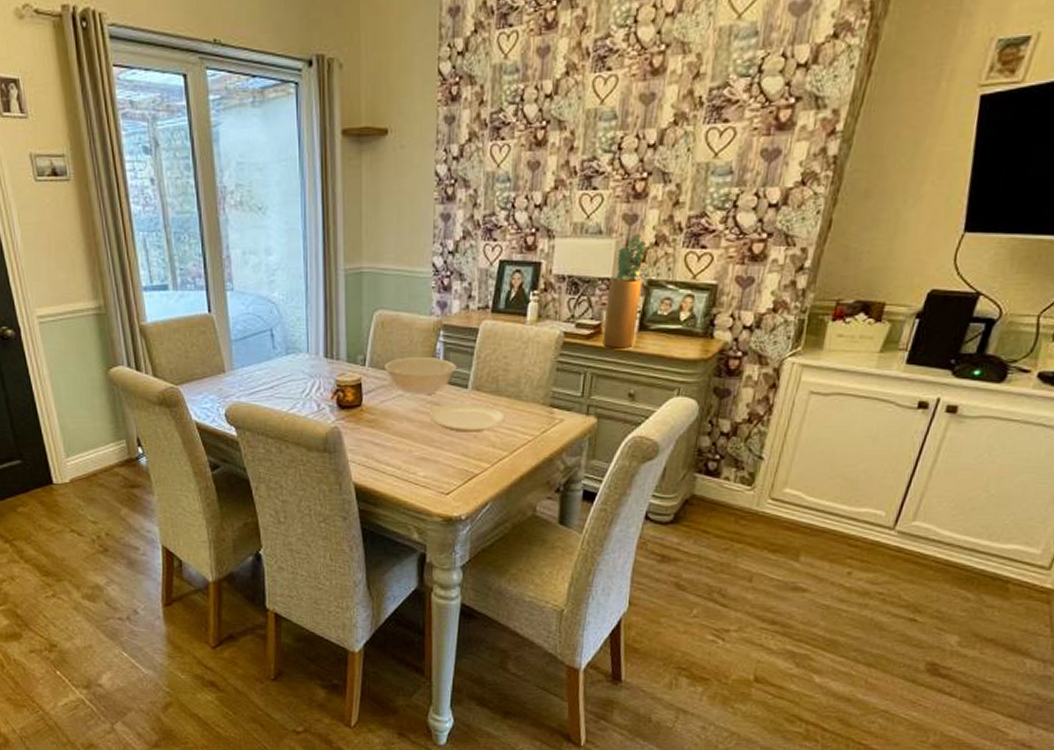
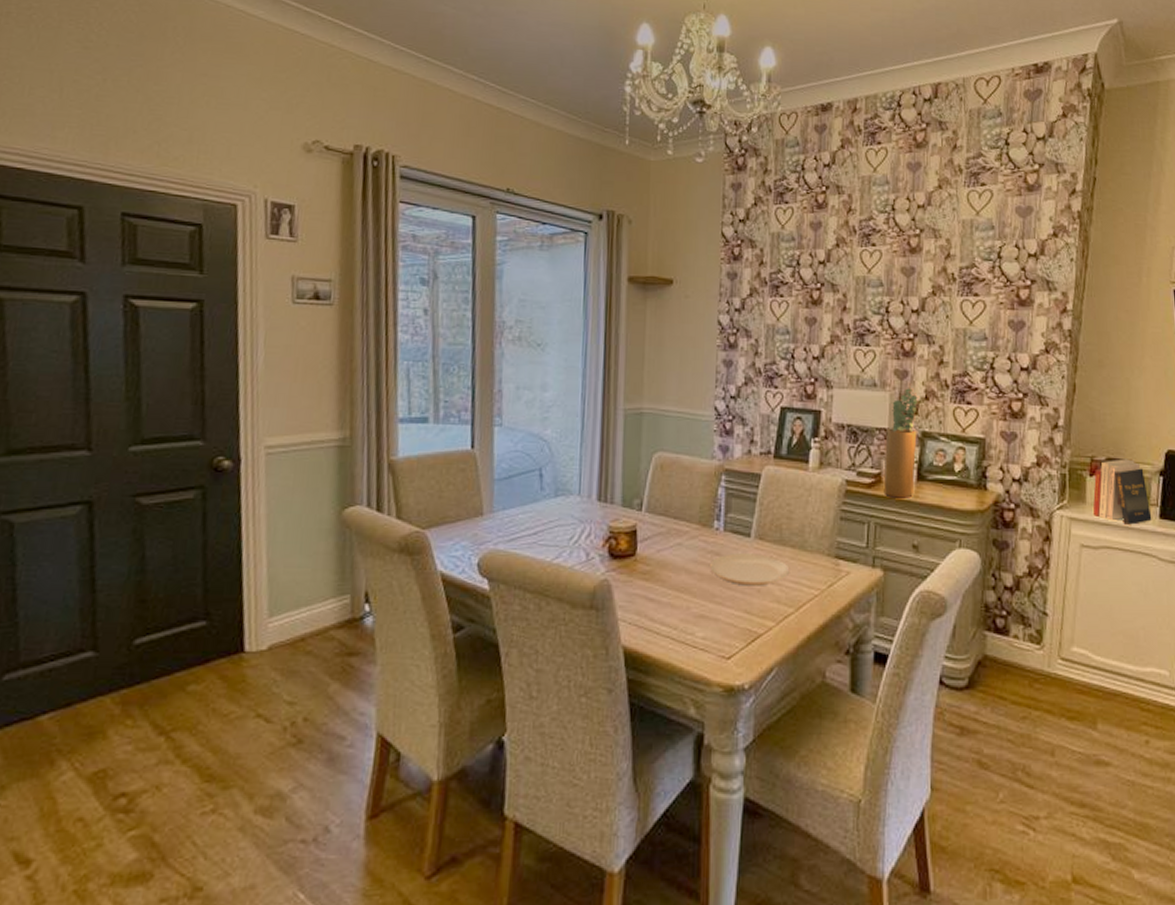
bowl: present [385,357,456,396] -> none [663,503,738,545]
books: none [828,301,898,371] -> present [1092,459,1152,525]

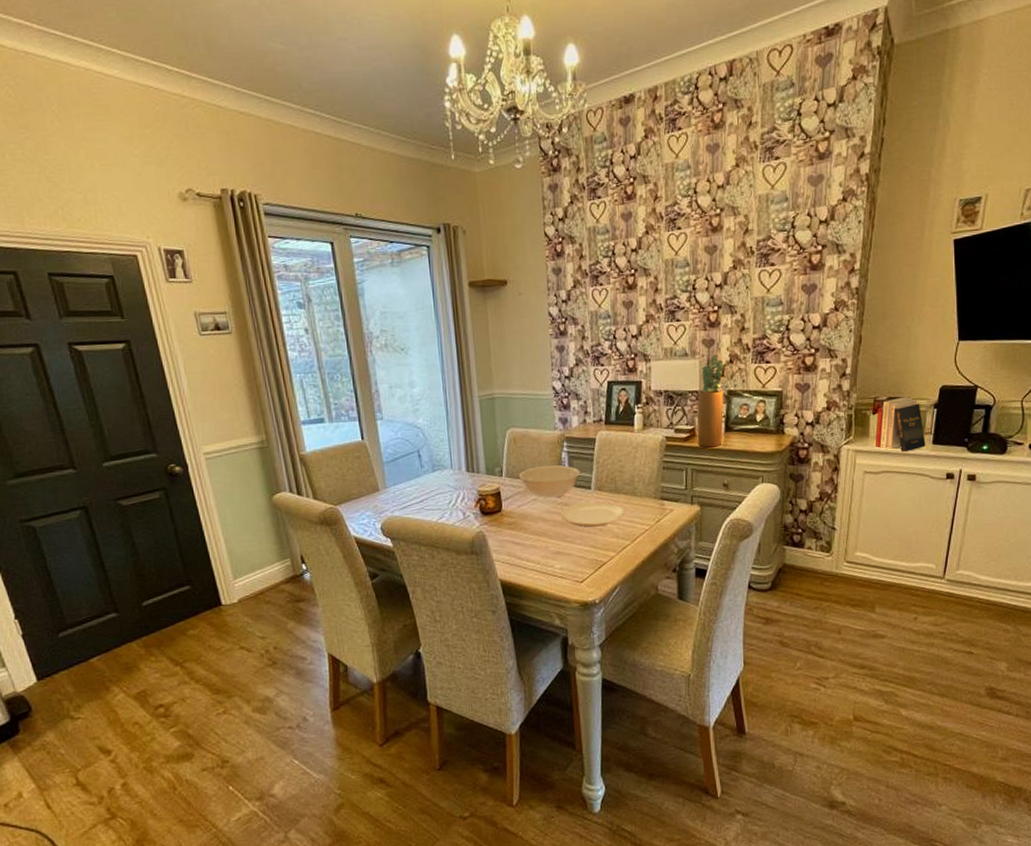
bowl: none [663,503,738,545] -> present [519,465,580,499]

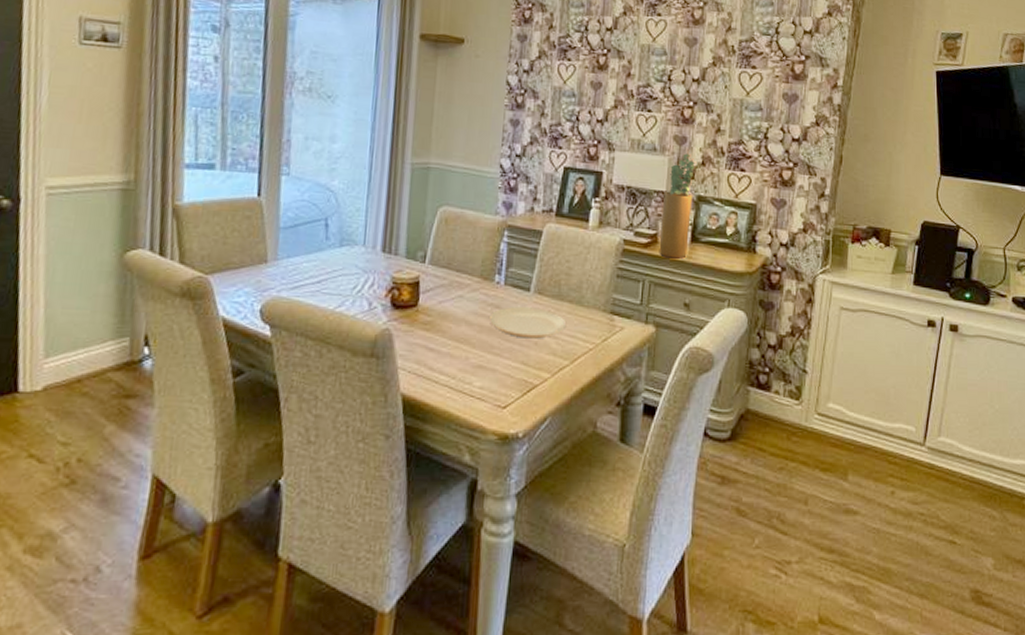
bowl: present [519,465,580,499] -> none [446,256,519,298]
books: present [875,396,926,452] -> none [852,228,907,290]

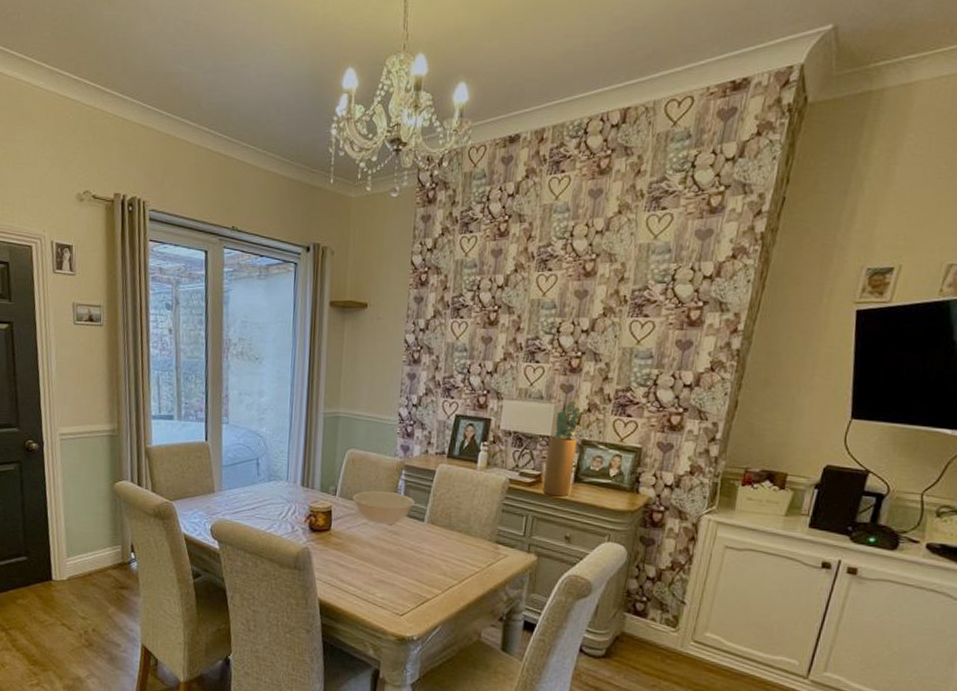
bowl: none [446,256,519,298] -> present [353,491,415,525]
plate: present [490,307,567,339] -> none [390,534,456,561]

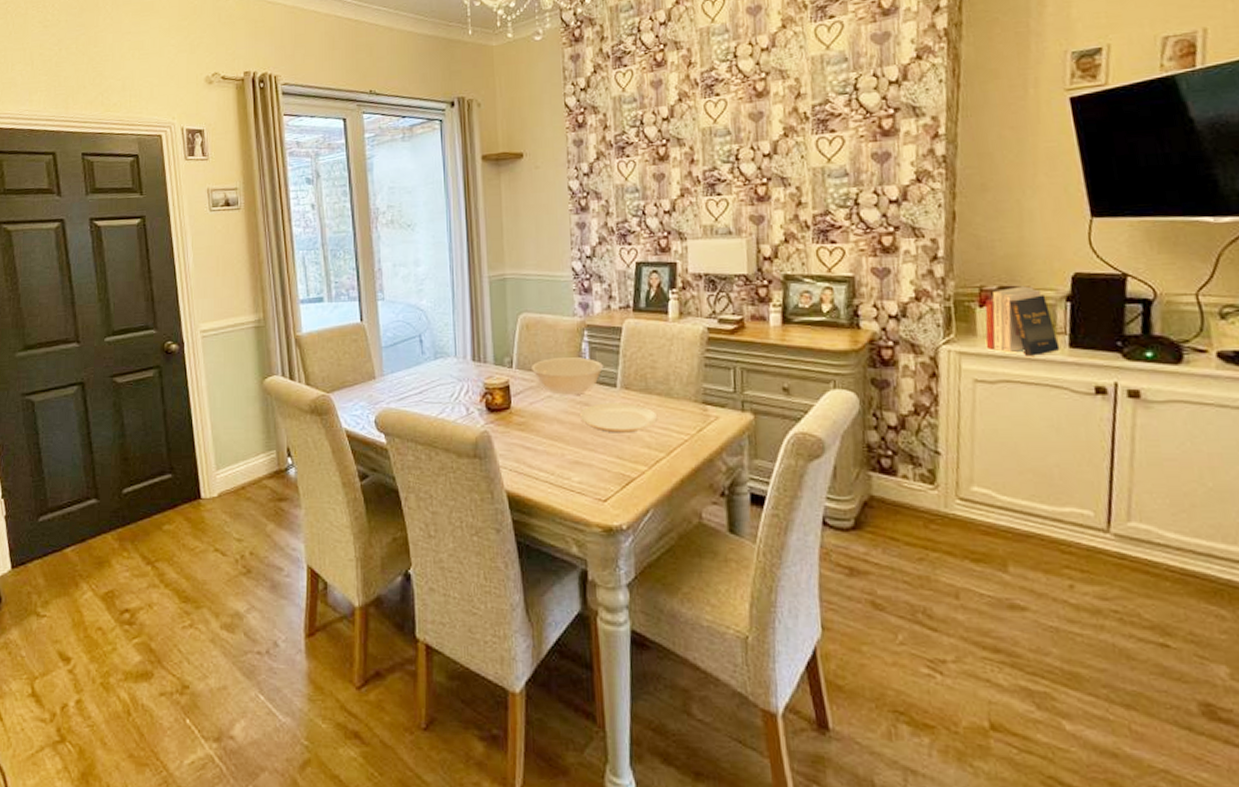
plate: none [390,534,456,561] -> present [580,402,658,433]
vase: present [542,397,581,497] -> none [745,228,780,343]
books: none [740,471,801,532] -> present [985,286,1060,356]

